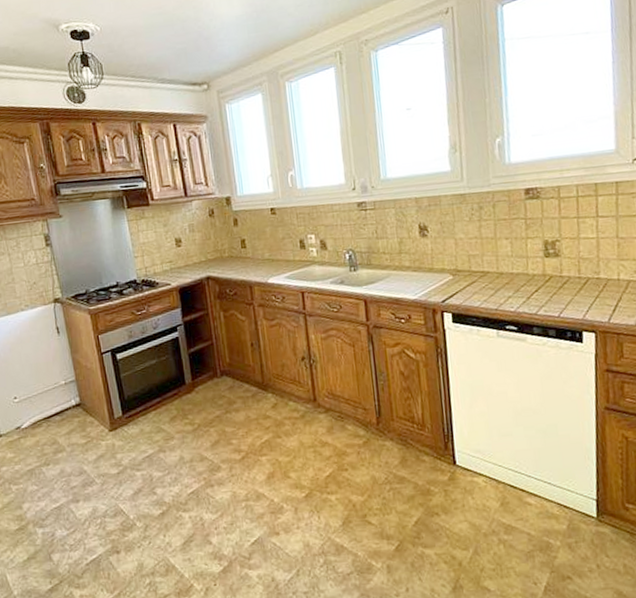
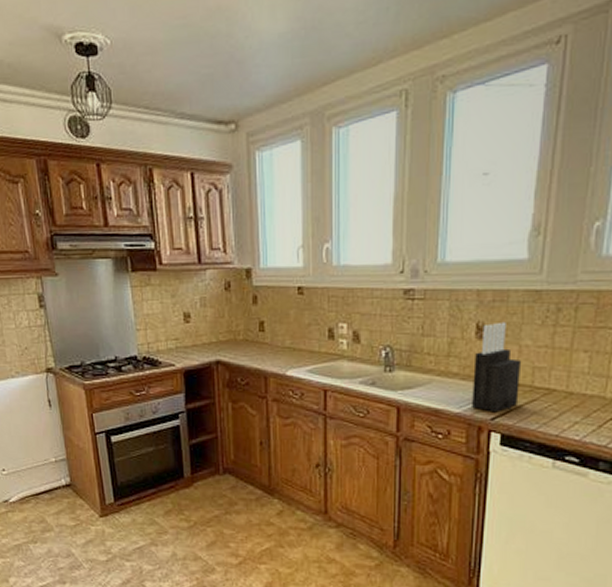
knife block: none [421,221,461,296] -> present [472,321,522,413]

